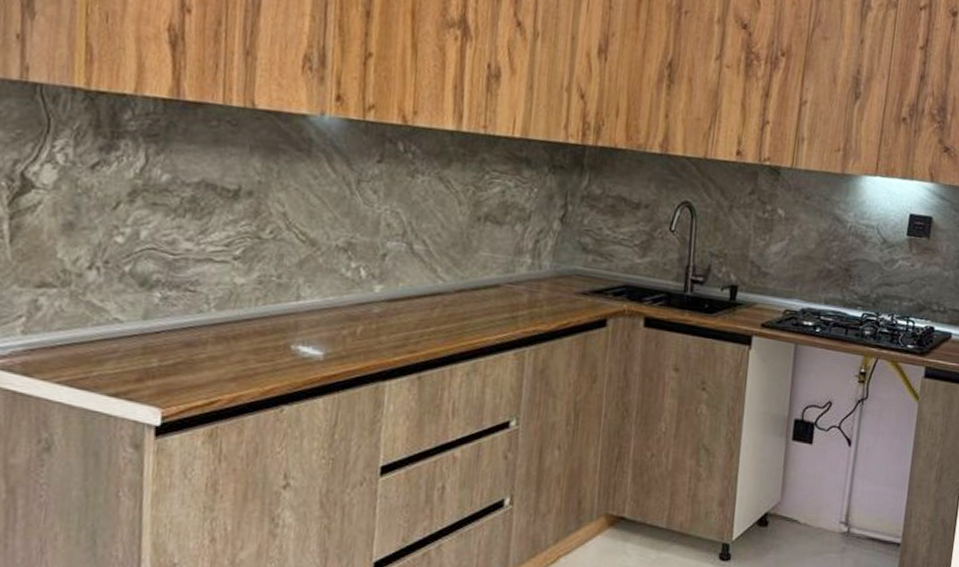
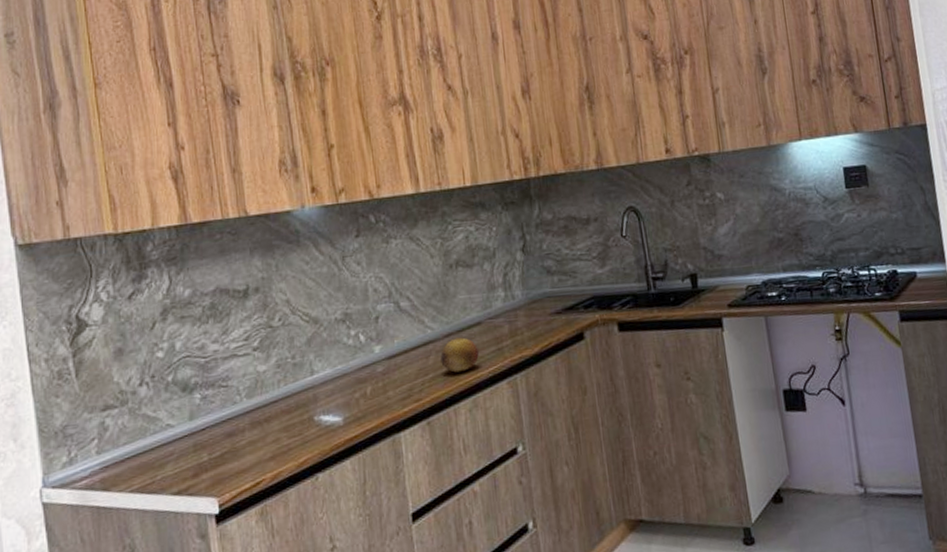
fruit: none [446,295,491,333] -> present [440,337,479,373]

